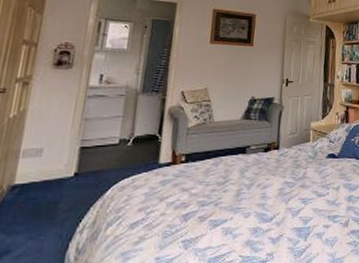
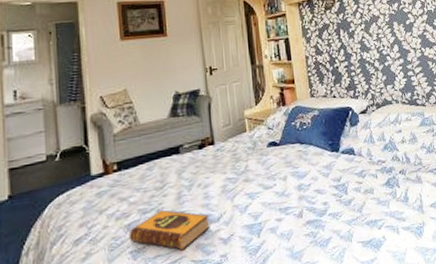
hardback book: none [183,204,263,245] -> present [128,209,210,251]

